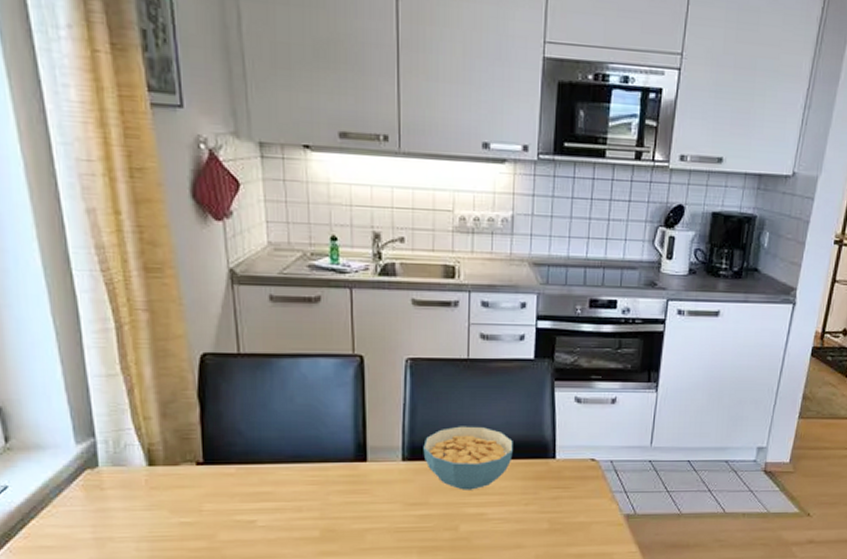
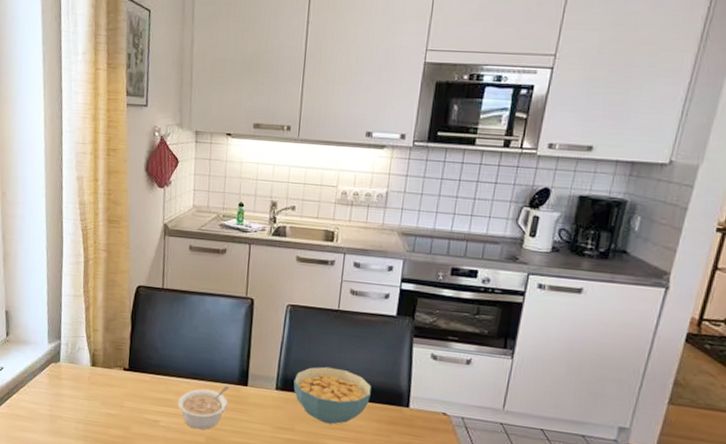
legume: none [278,466,344,523] -> present [177,386,230,430]

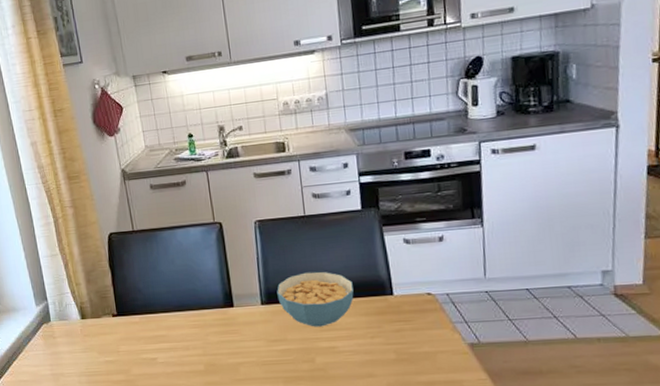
legume: present [177,386,230,430] -> none [170,311,219,359]

